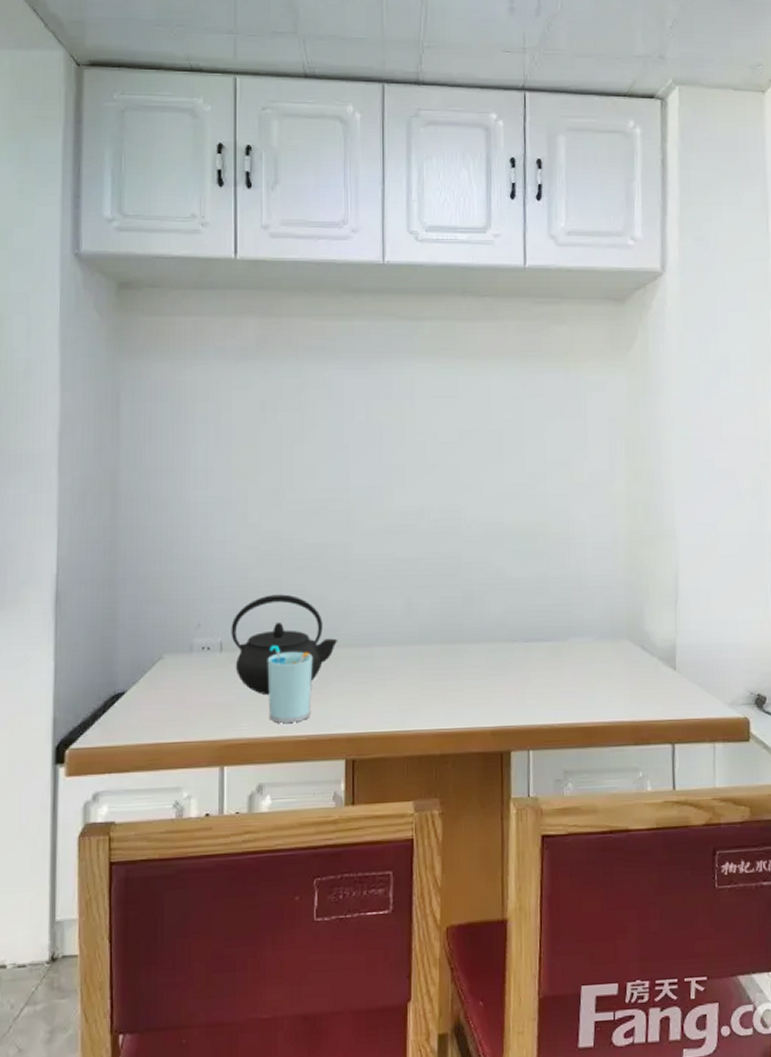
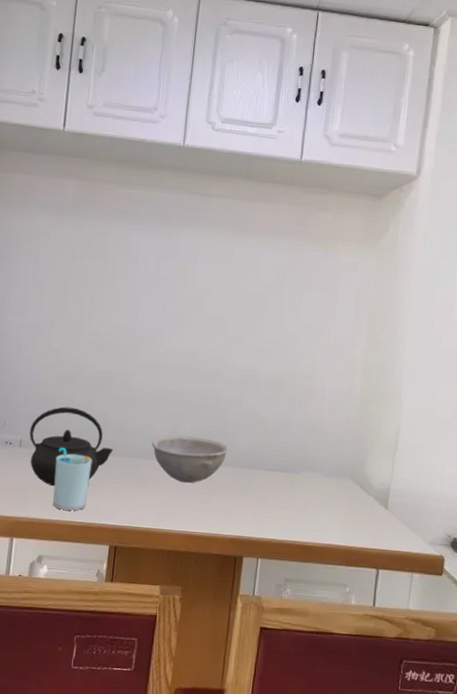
bowl: none [383,611,478,670] -> present [151,434,229,483]

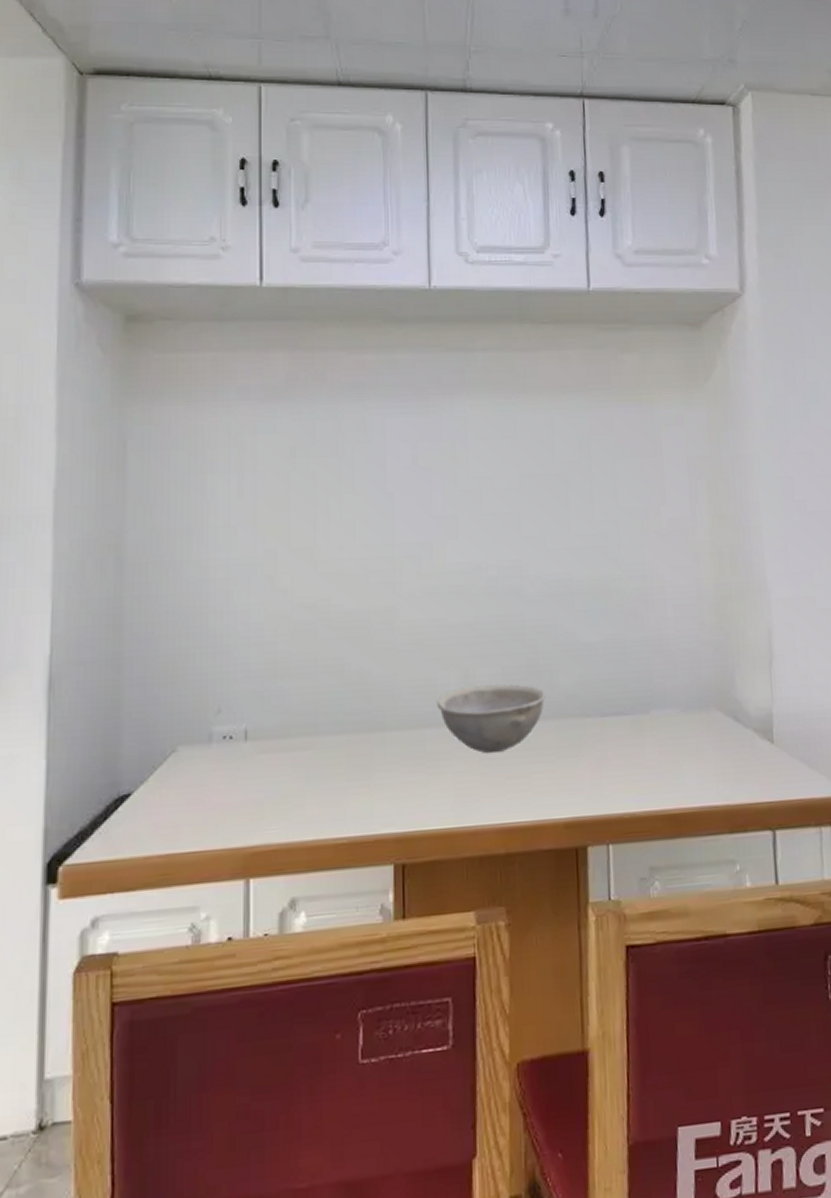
kettle: present [29,406,114,487] -> none [257,670,384,791]
cup: present [53,448,92,512] -> none [300,731,354,825]

